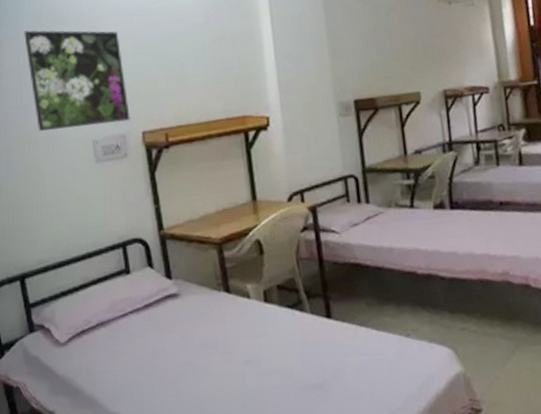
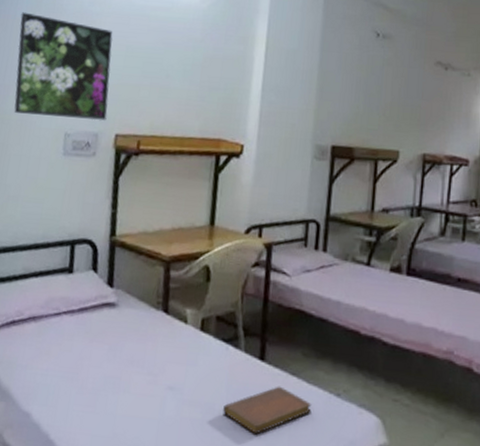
notebook: none [301,338,386,389] -> present [223,386,312,435]

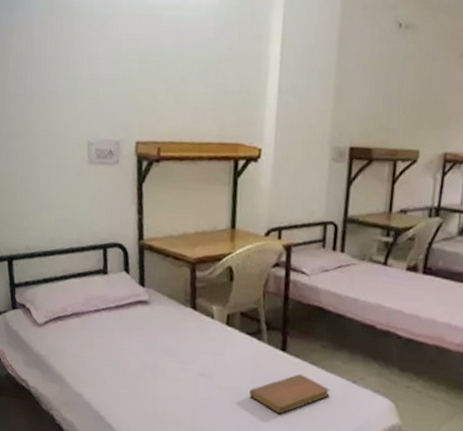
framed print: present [13,12,113,121] -> none [34,18,127,129]

